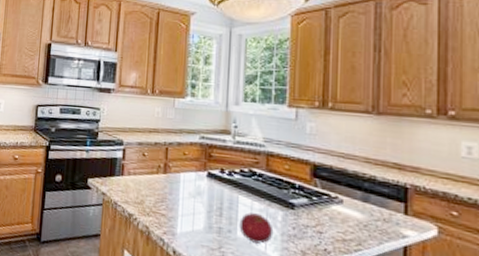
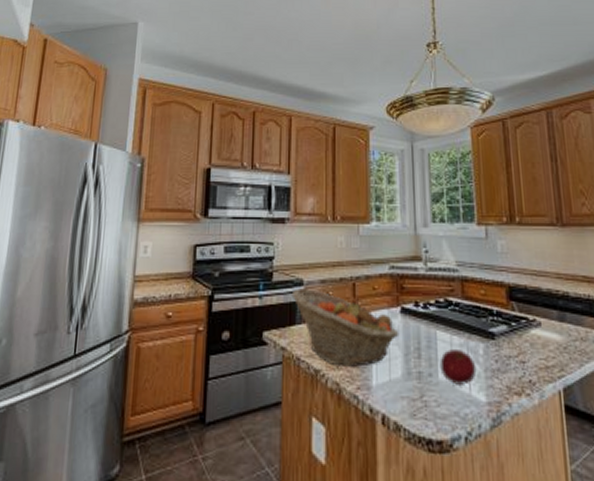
fruit basket: none [112,147,204,216] -> present [291,289,399,367]

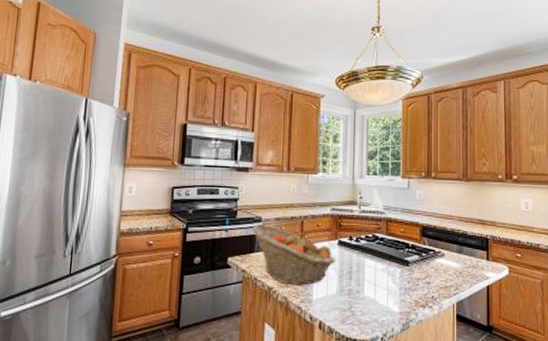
fruit: present [440,350,477,385] -> none [366,273,393,300]

